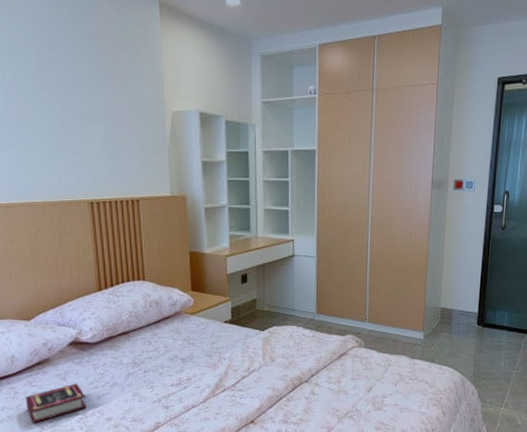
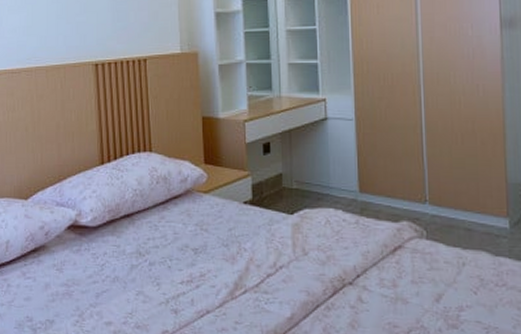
book: present [25,383,87,424] -> none [18,276,84,325]

